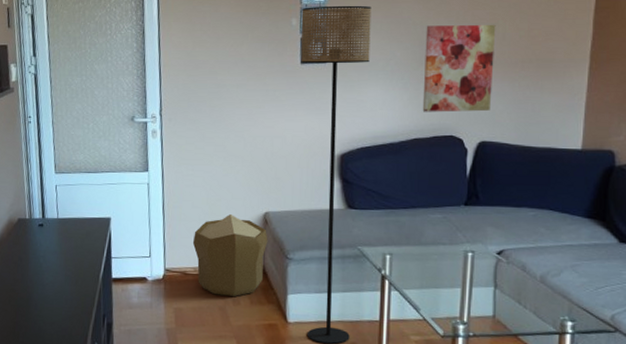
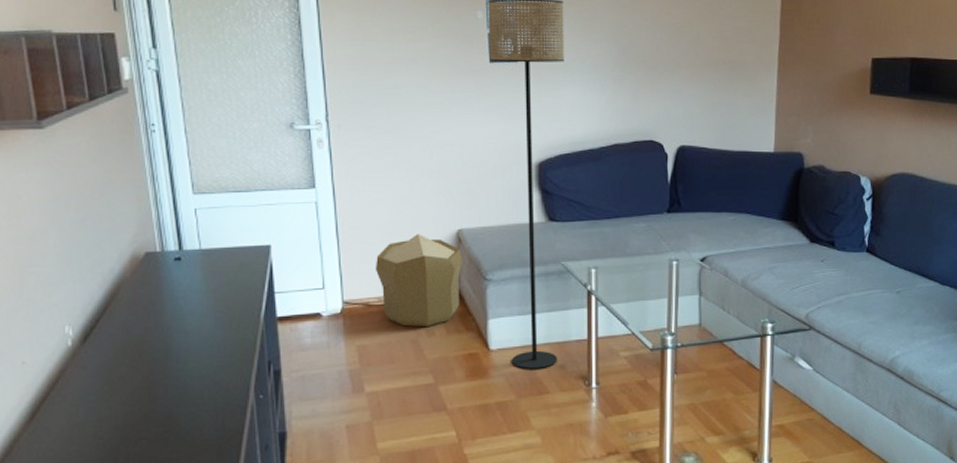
wall art: present [422,24,496,112] -> none [621,23,690,116]

